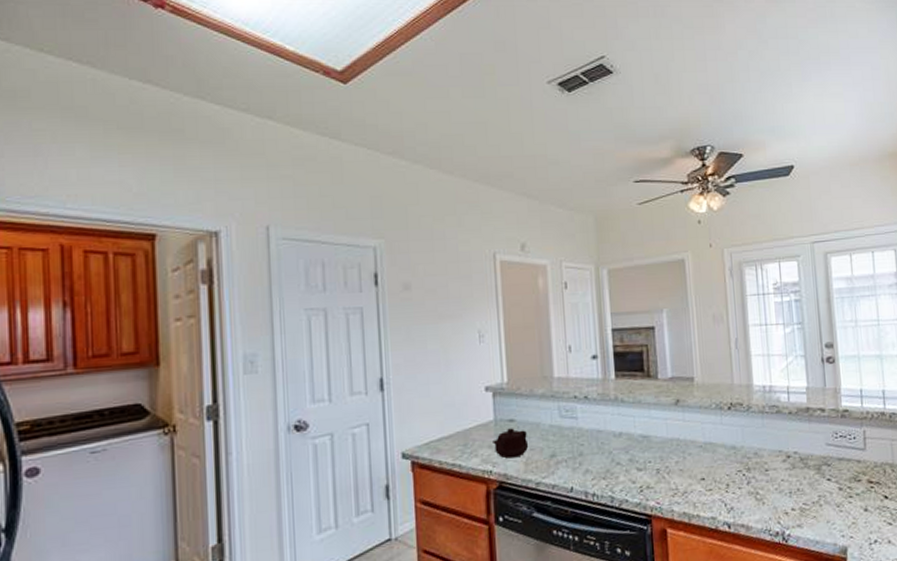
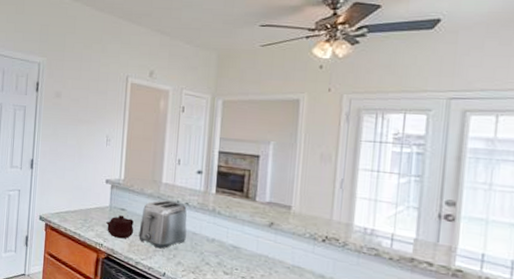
toaster: none [534,397,591,459] -> present [138,200,187,249]

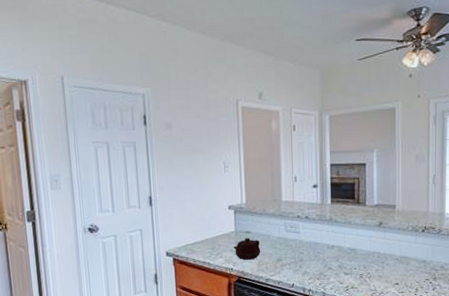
toaster: present [138,200,187,249] -> none [265,217,309,263]

